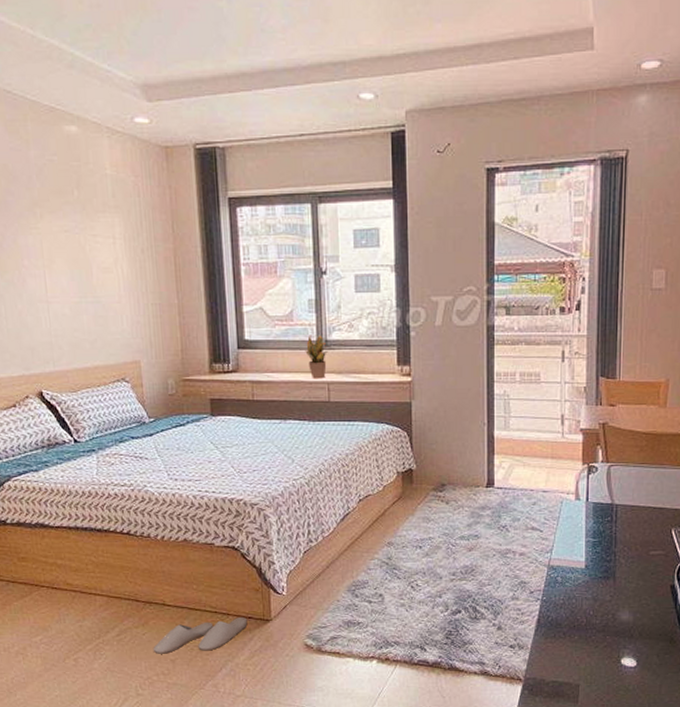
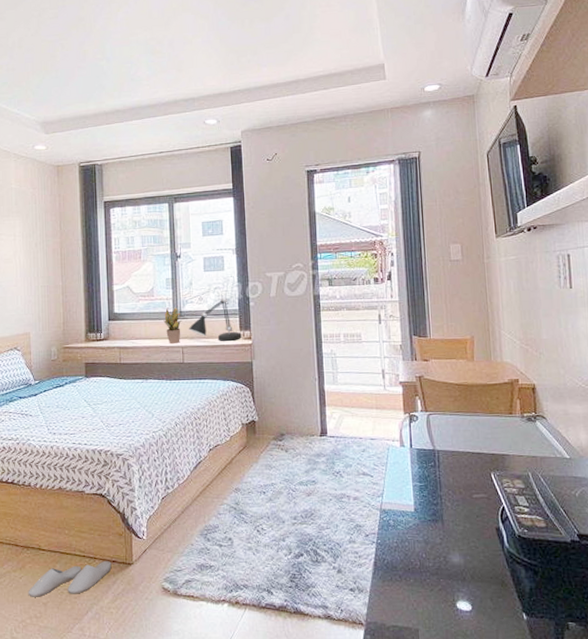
desk lamp: none [335,325,400,377] -> present [188,298,242,341]

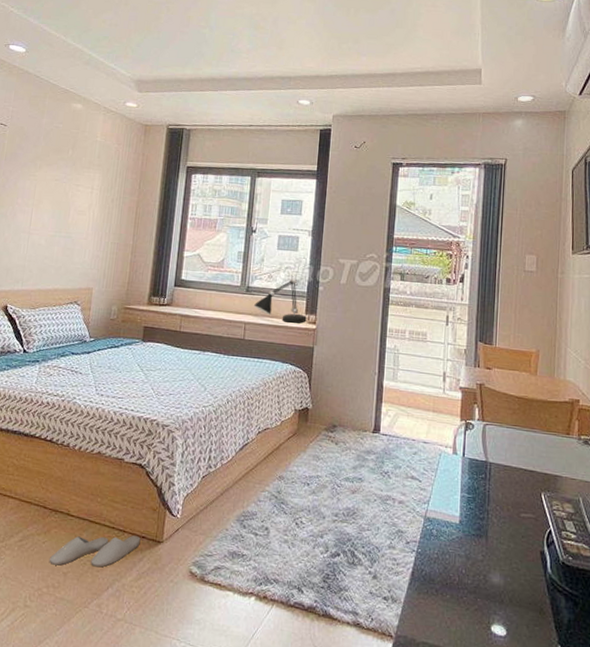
potted plant: present [163,307,183,344] -> none [229,280,249,319]

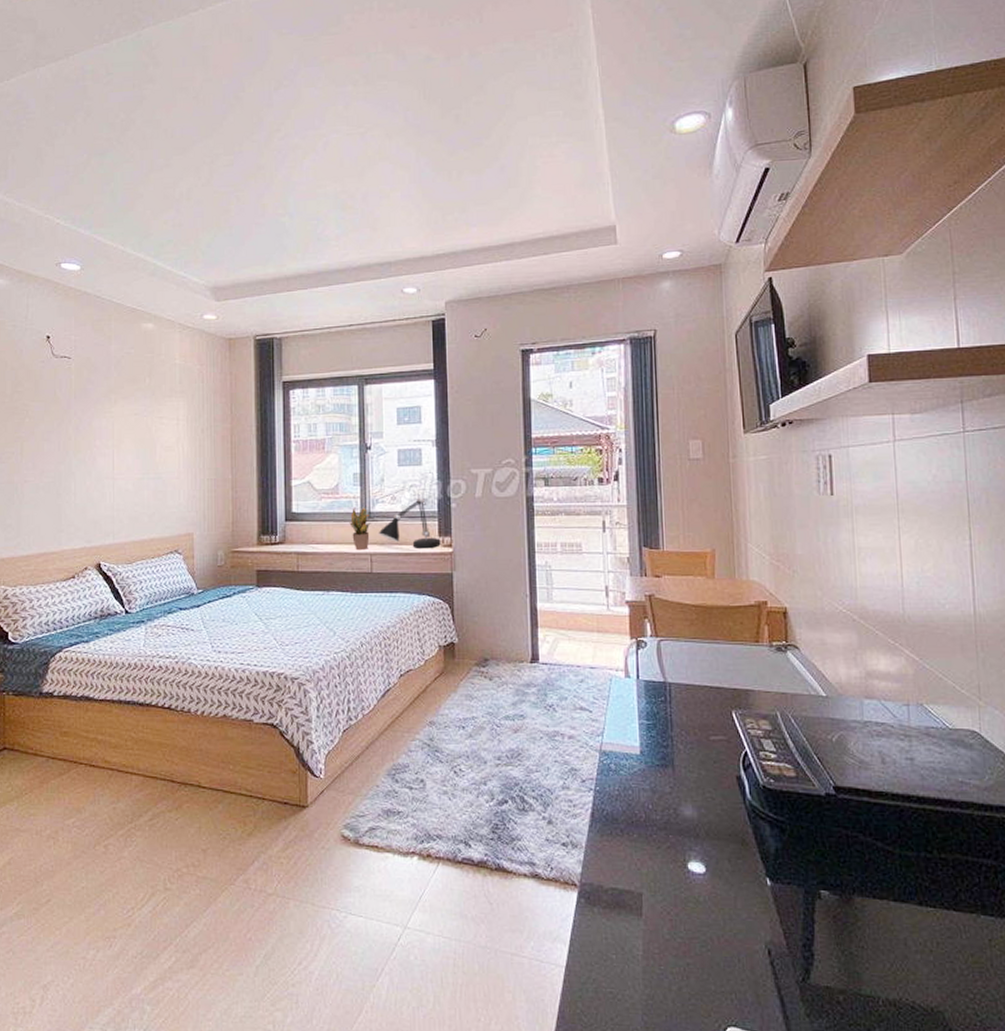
slippers: present [49,535,141,568] -> none [185,803,283,842]
potted plant: none [229,280,249,319] -> present [349,507,372,551]

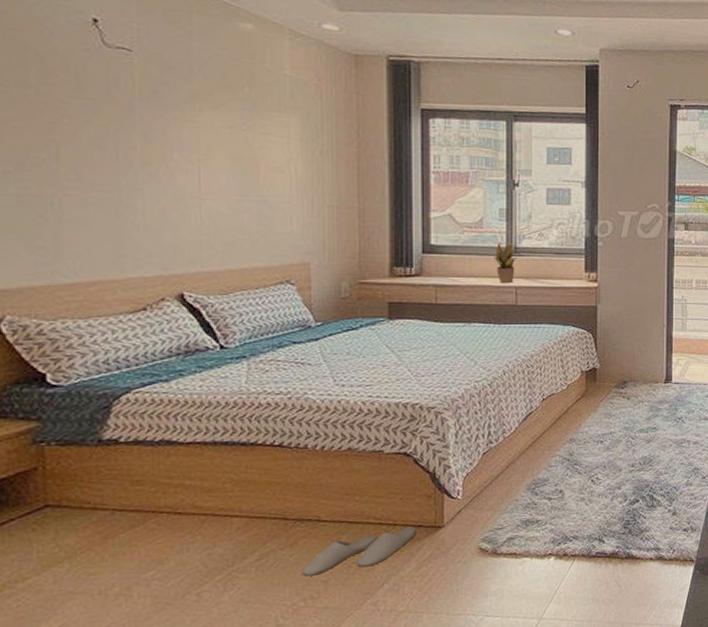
slippers: none [185,803,283,842] -> present [301,526,417,577]
desk lamp: present [378,497,441,548] -> none [524,235,587,283]

